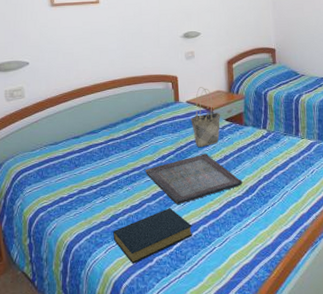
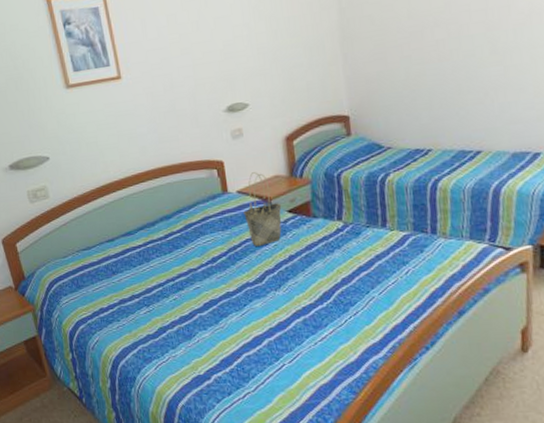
hardback book: present [113,208,193,264] -> none [162,319,257,382]
serving tray: present [144,153,243,204] -> none [192,253,315,314]

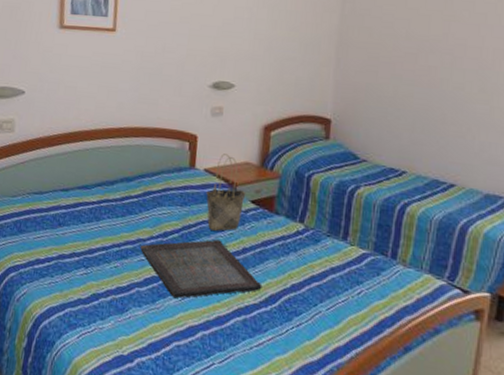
serving tray: none [192,253,315,314] -> present [139,239,263,298]

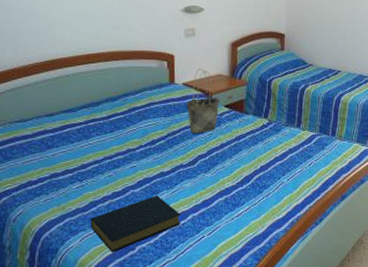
hardback book: none [89,299,189,360] -> present [90,196,181,253]
serving tray: present [139,239,263,298] -> none [130,140,238,192]

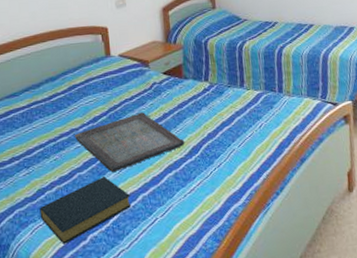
serving tray: none [130,140,238,192] -> present [74,112,185,172]
tote bag: present [186,69,220,133] -> none [124,38,158,106]

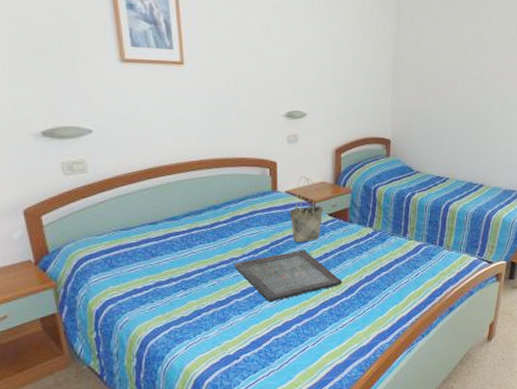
hardback book: present [39,176,132,245] -> none [195,305,285,361]
tote bag: none [124,38,158,106] -> present [289,176,324,242]

